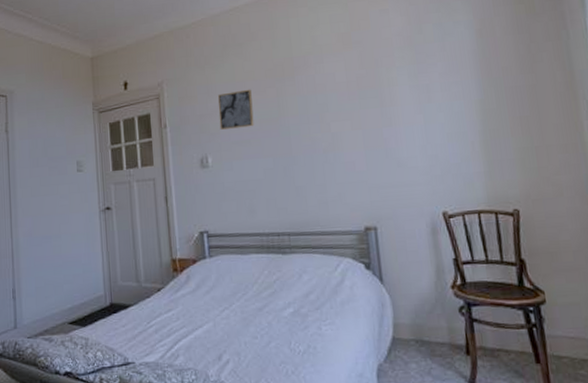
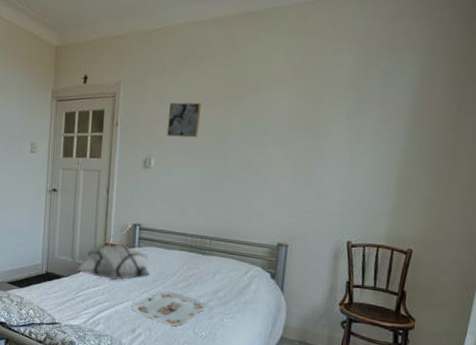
decorative pillow: none [143,257,228,300] -> present [75,244,150,280]
serving tray: none [213,303,299,345] -> present [132,291,207,326]

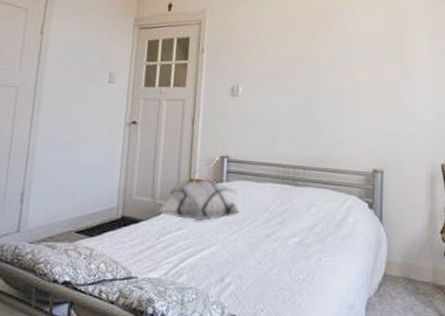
serving tray: present [132,291,207,326] -> none [220,230,303,270]
wall art: present [166,102,201,138] -> none [254,28,288,64]

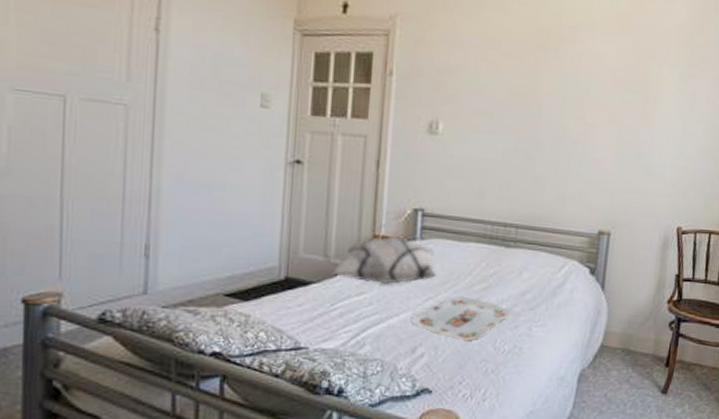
serving tray: none [220,230,303,270] -> present [411,296,511,340]

